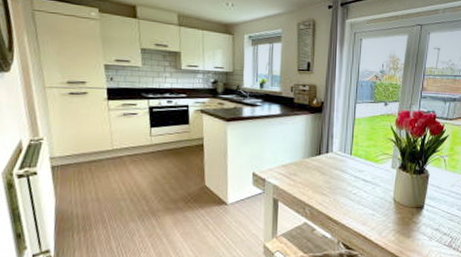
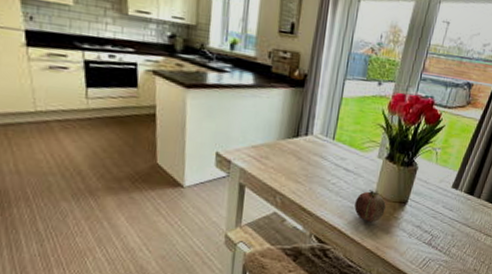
fruit: none [376,197,404,228] -> present [354,190,386,223]

